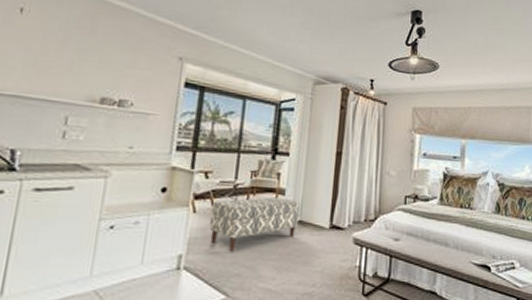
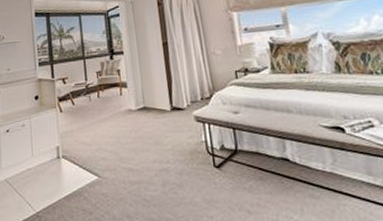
bench: present [209,197,301,252] -> none [72,90,144,140]

